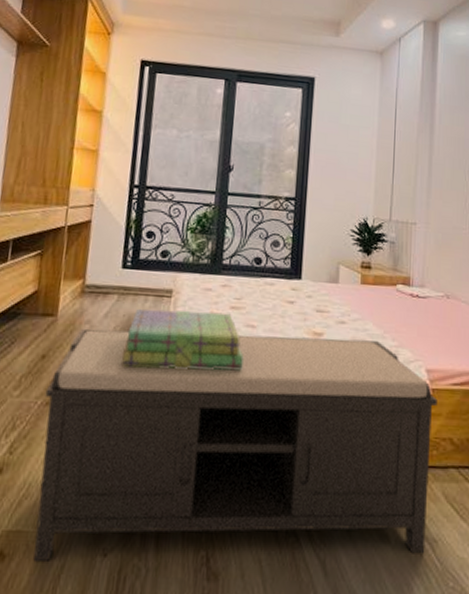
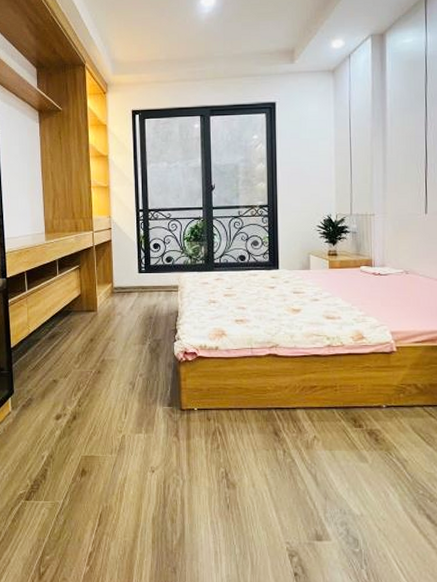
bench: present [33,328,438,561] -> none [97,313,402,475]
stack of books: present [122,309,244,371] -> none [147,300,238,344]

